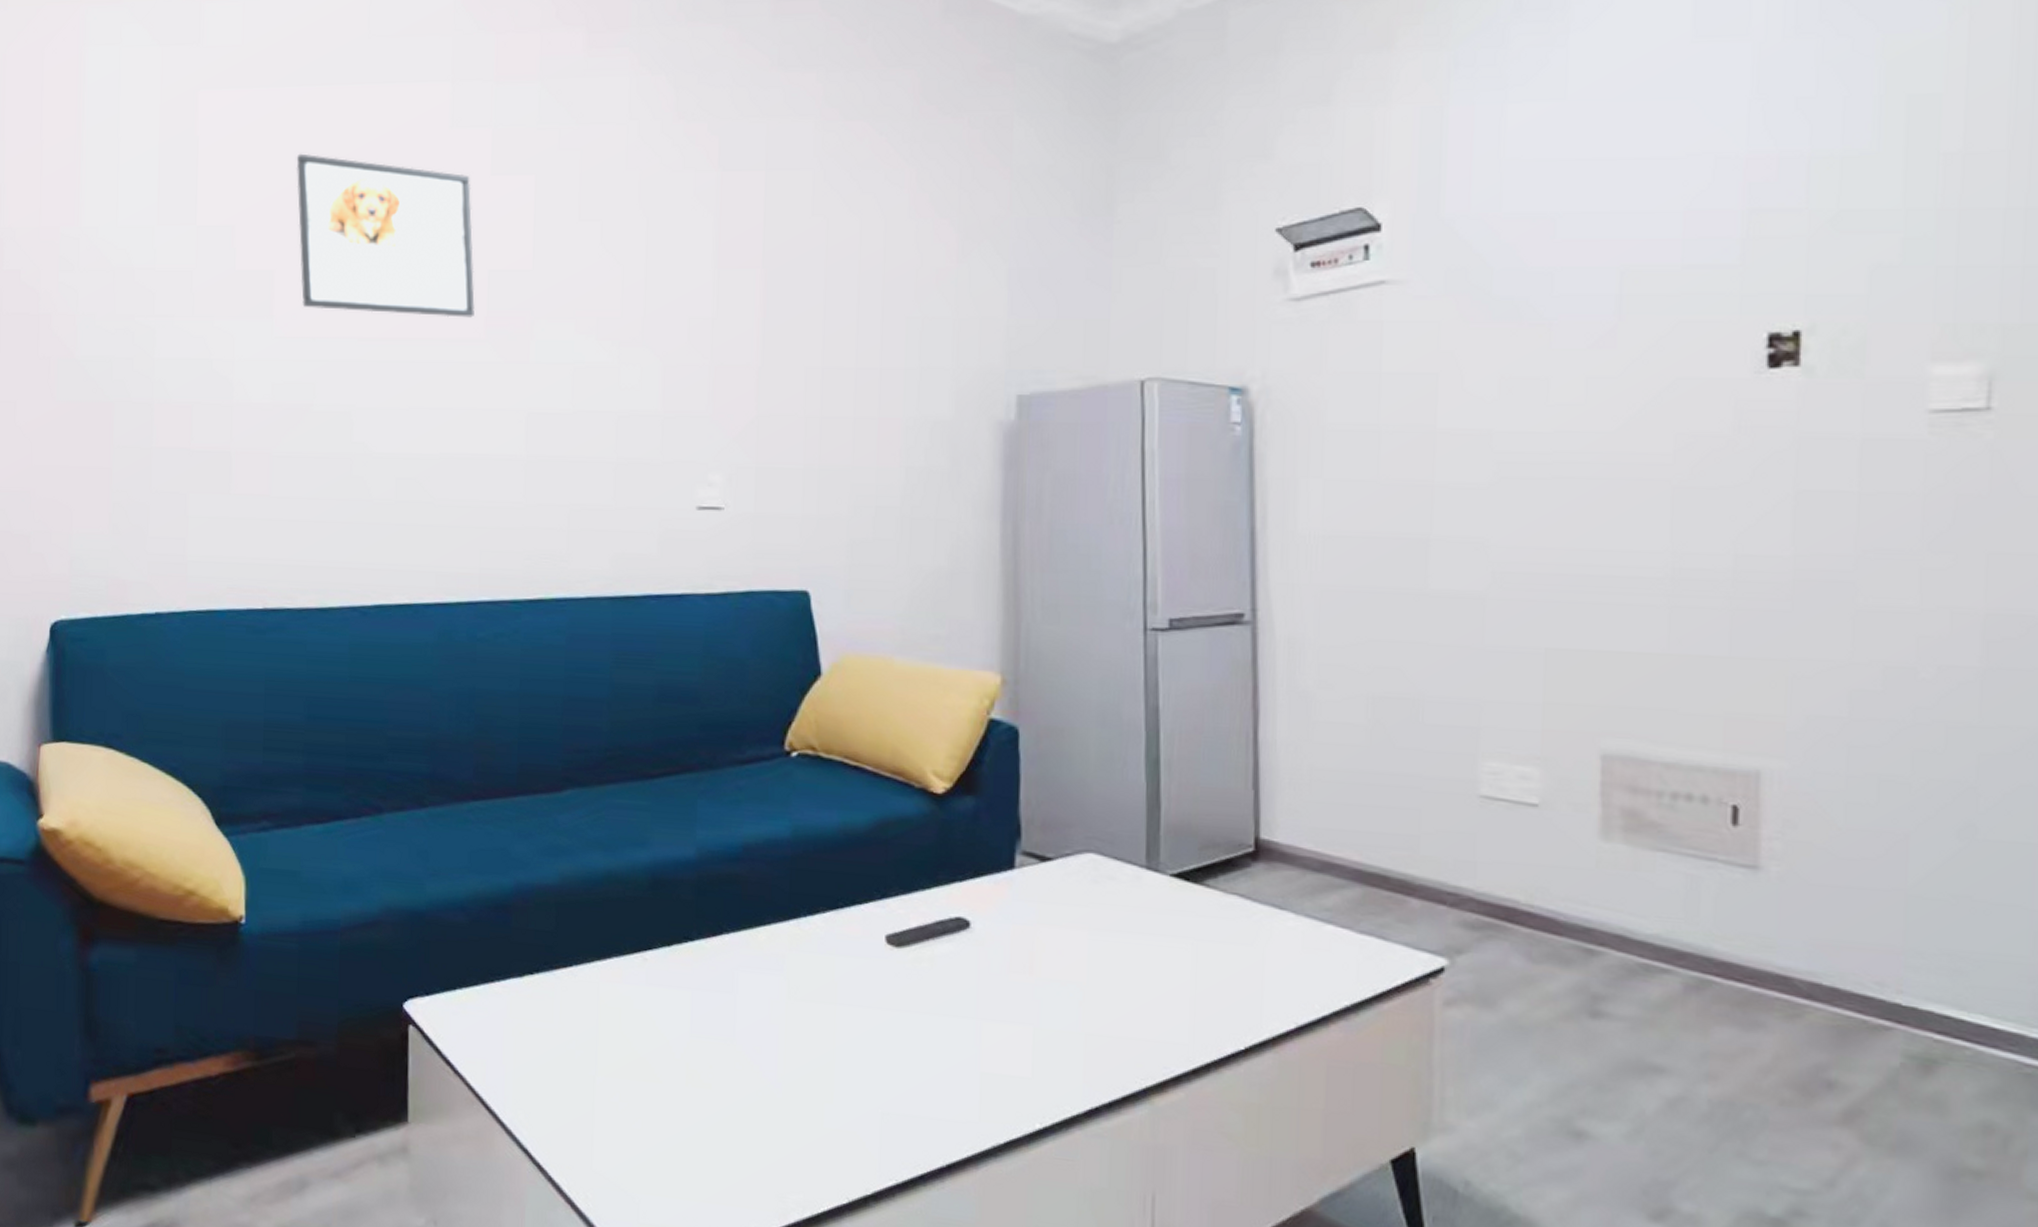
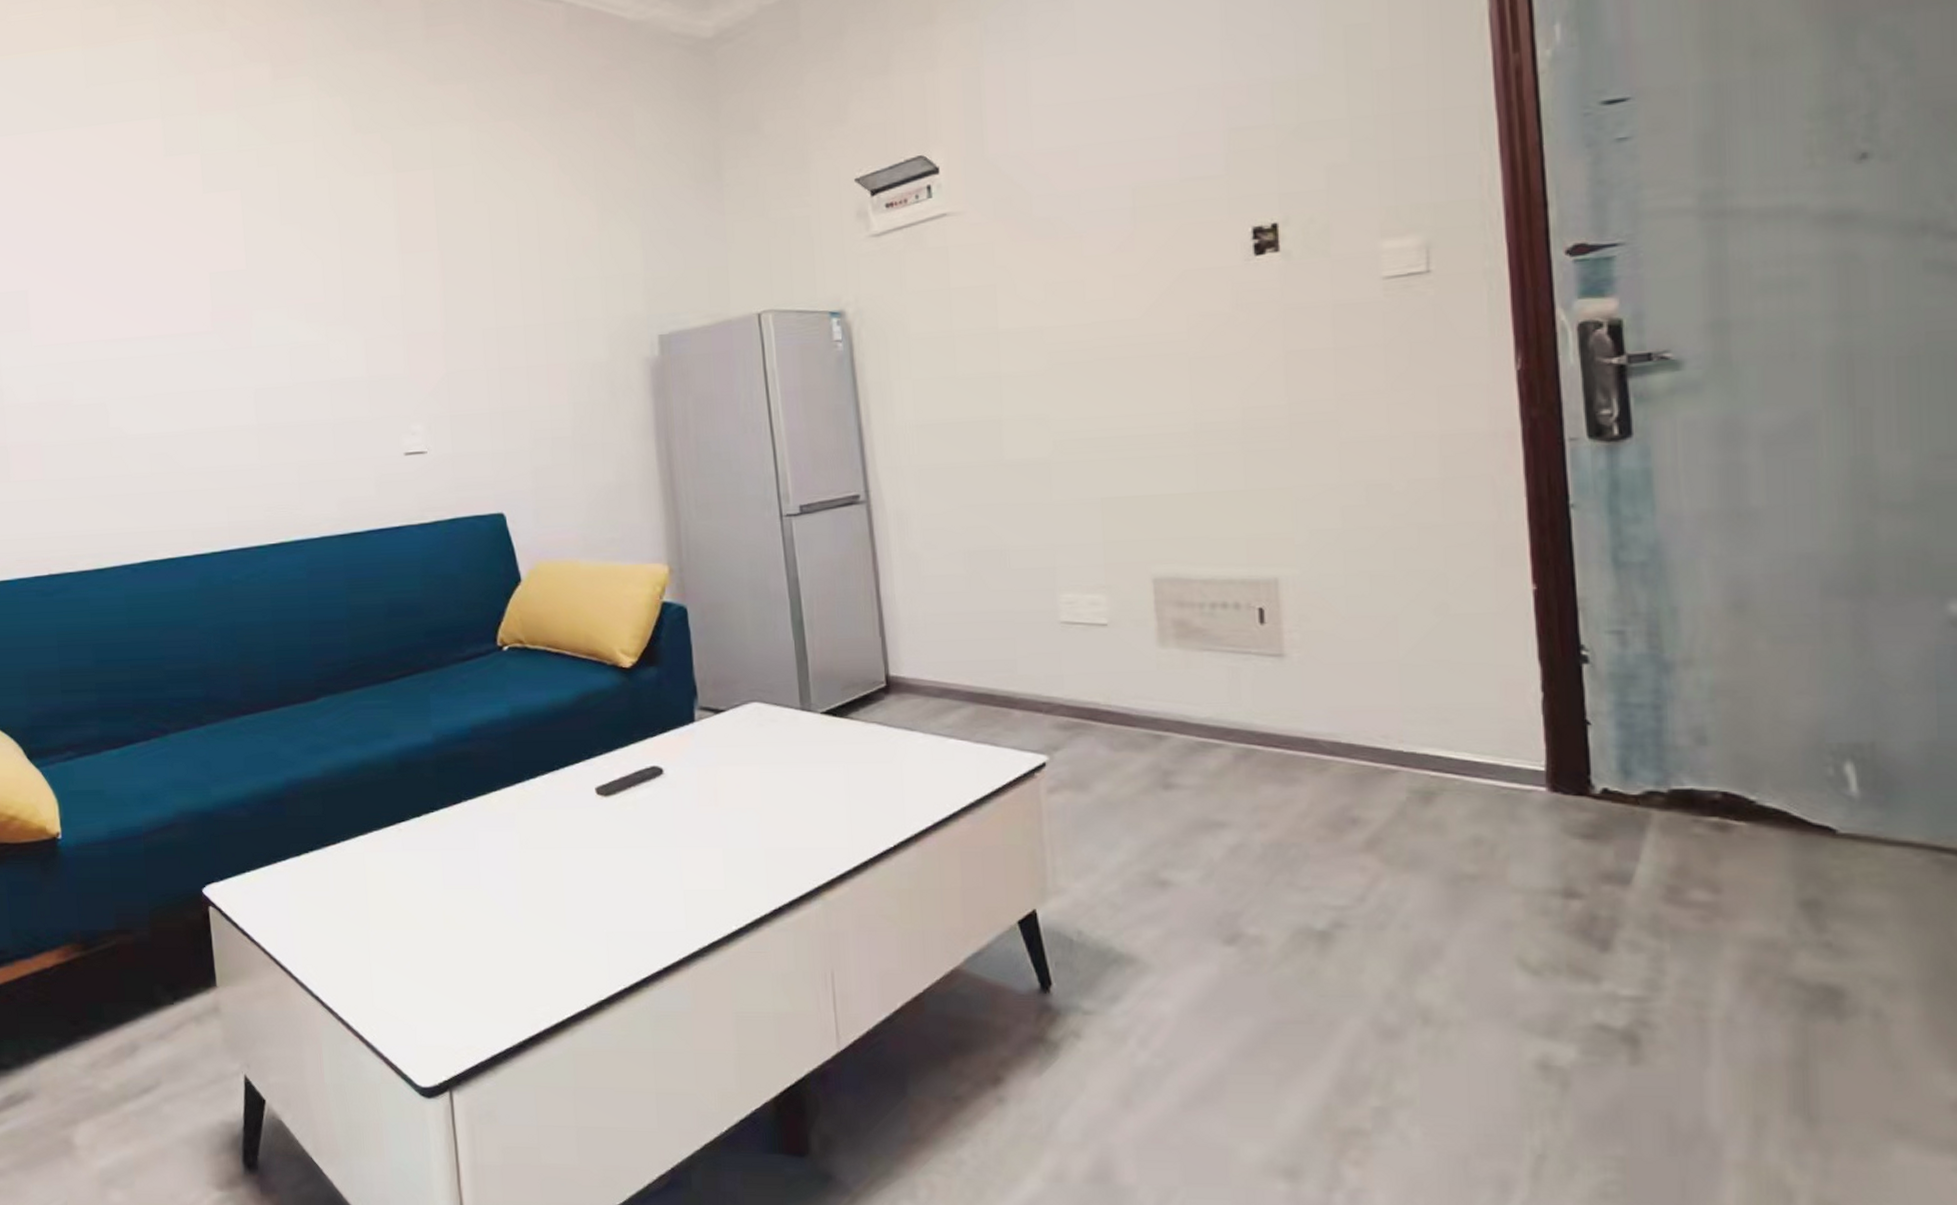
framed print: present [296,153,475,318] -> none [36,189,202,319]

